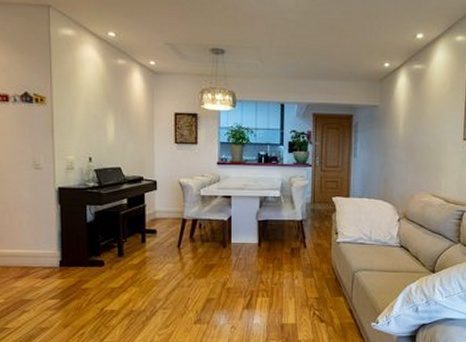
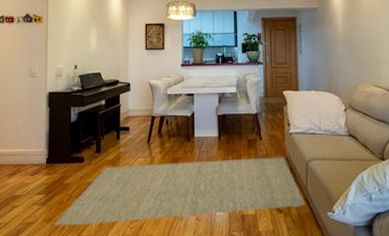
rug: none [72,266,348,332] -> present [54,157,305,226]

